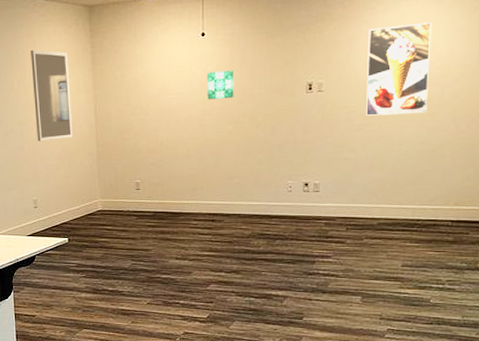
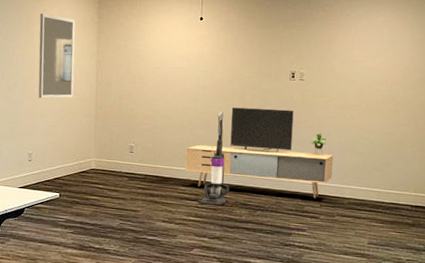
media console: none [195,126,359,222] -> present [184,107,333,199]
wall art: present [207,69,234,100] -> none [202,52,227,78]
vacuum cleaner: none [213,135,245,238] -> present [199,111,230,206]
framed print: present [366,22,432,116] -> none [340,31,397,109]

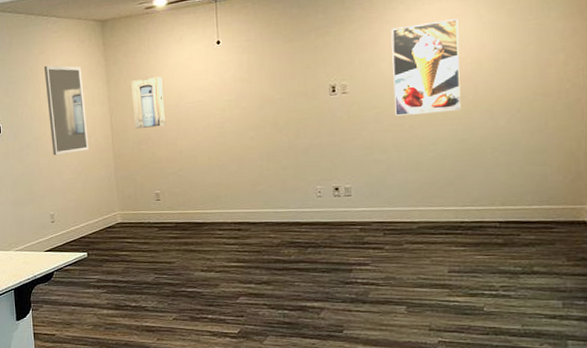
wall art: none [118,40,148,86] -> present [131,77,166,129]
media console: present [184,107,333,199] -> none [218,129,394,228]
vacuum cleaner: present [199,111,230,206] -> none [239,141,273,248]
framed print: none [340,31,397,109] -> present [391,19,462,116]

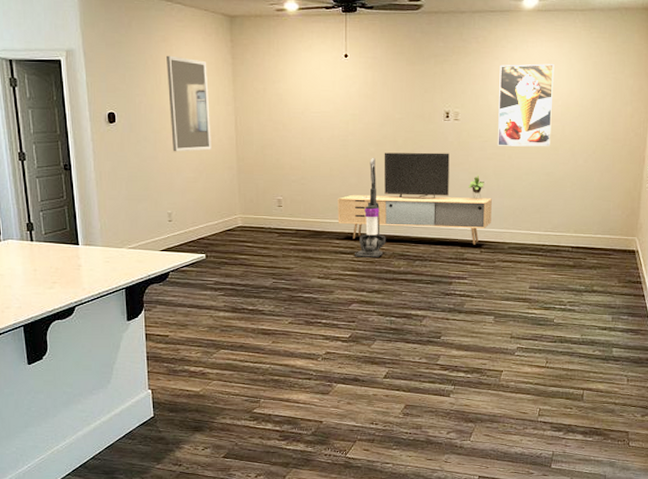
wall art: present [131,77,166,129] -> none [258,82,291,133]
media console: none [218,129,394,228] -> present [338,152,492,245]
vacuum cleaner: none [239,141,273,248] -> present [355,157,386,258]

